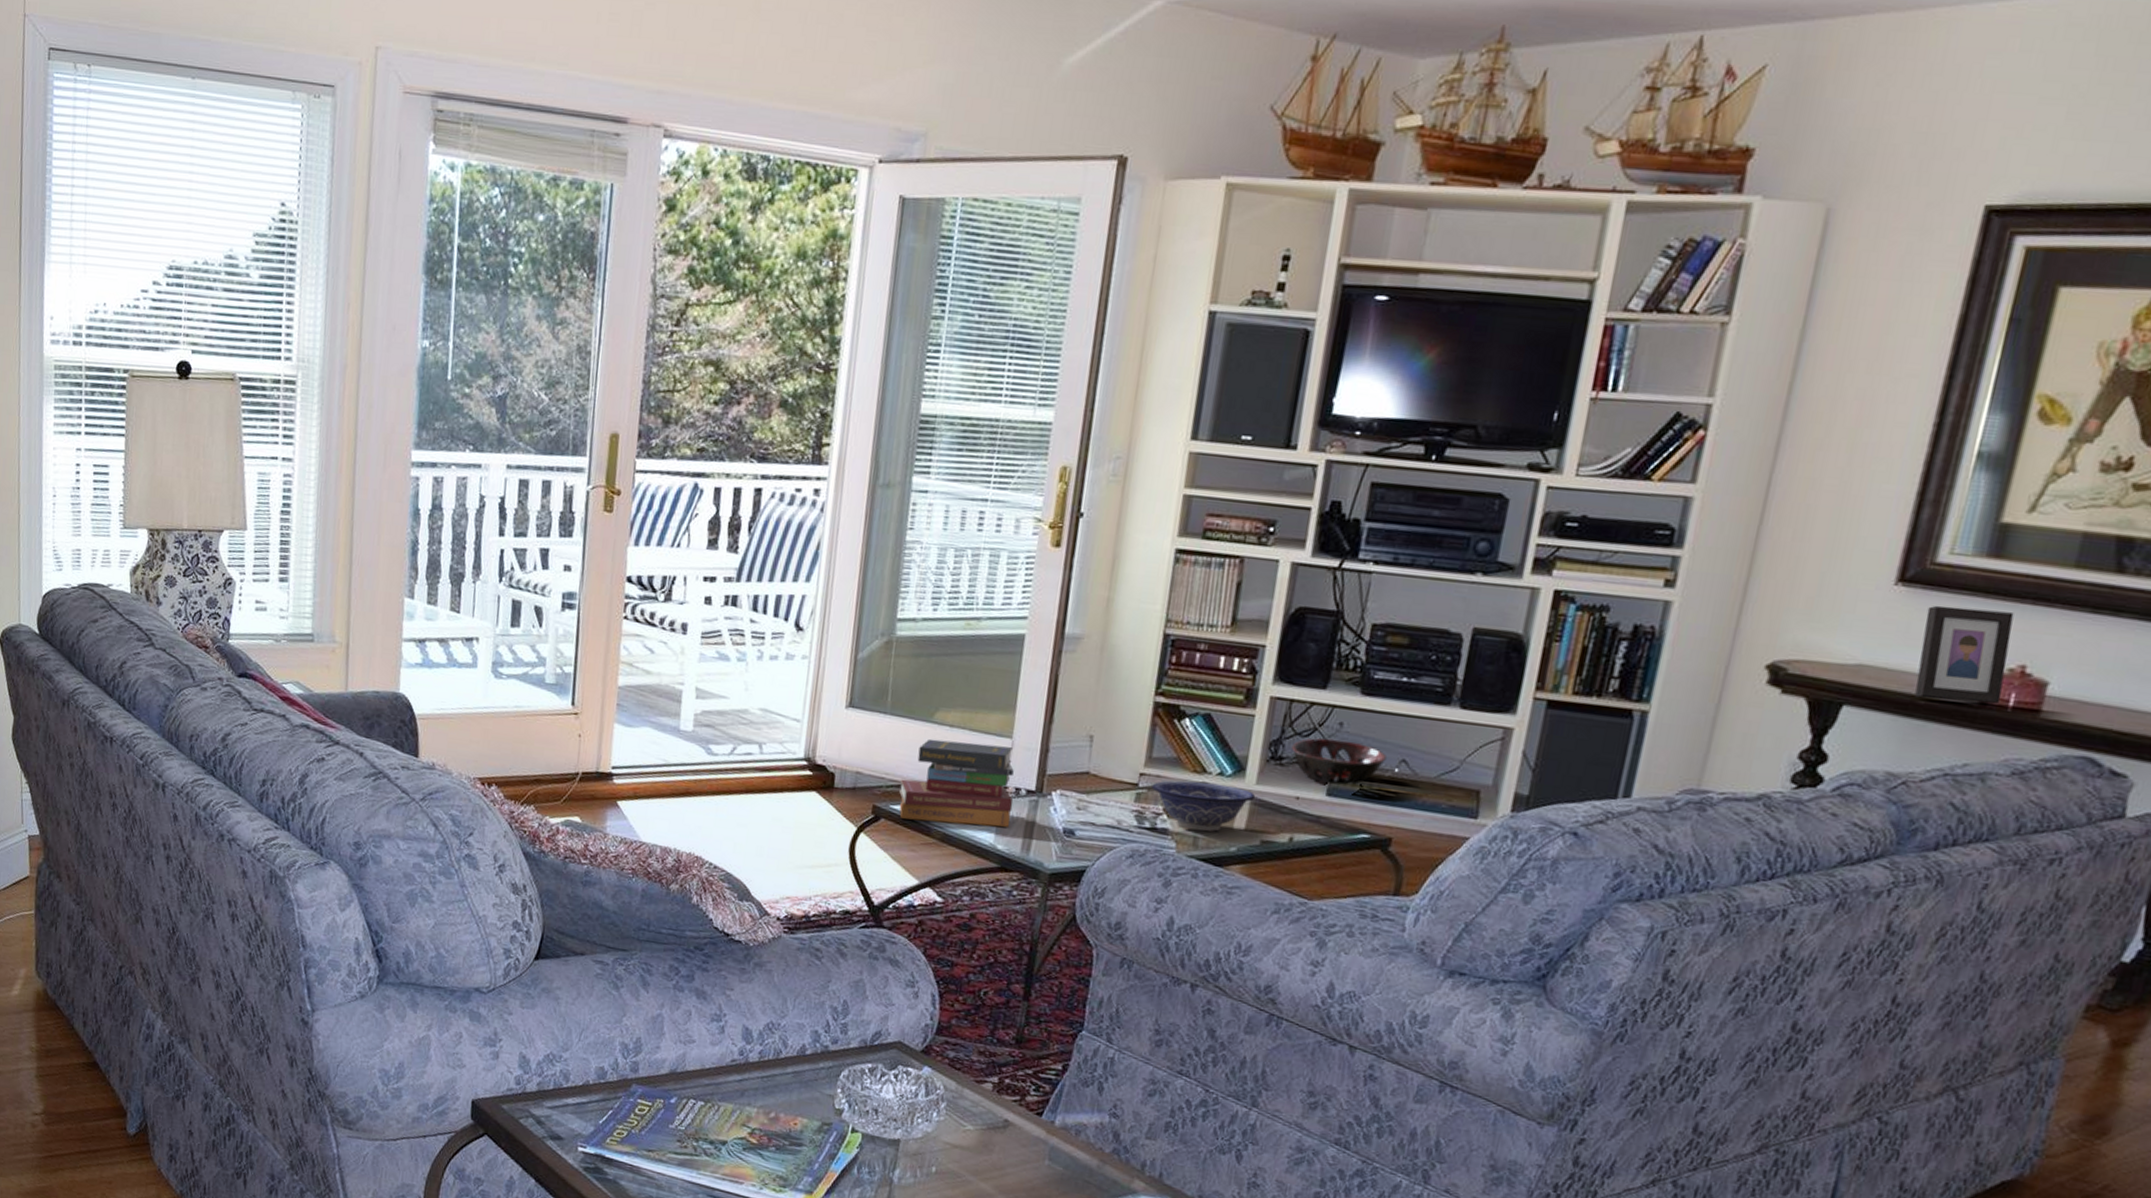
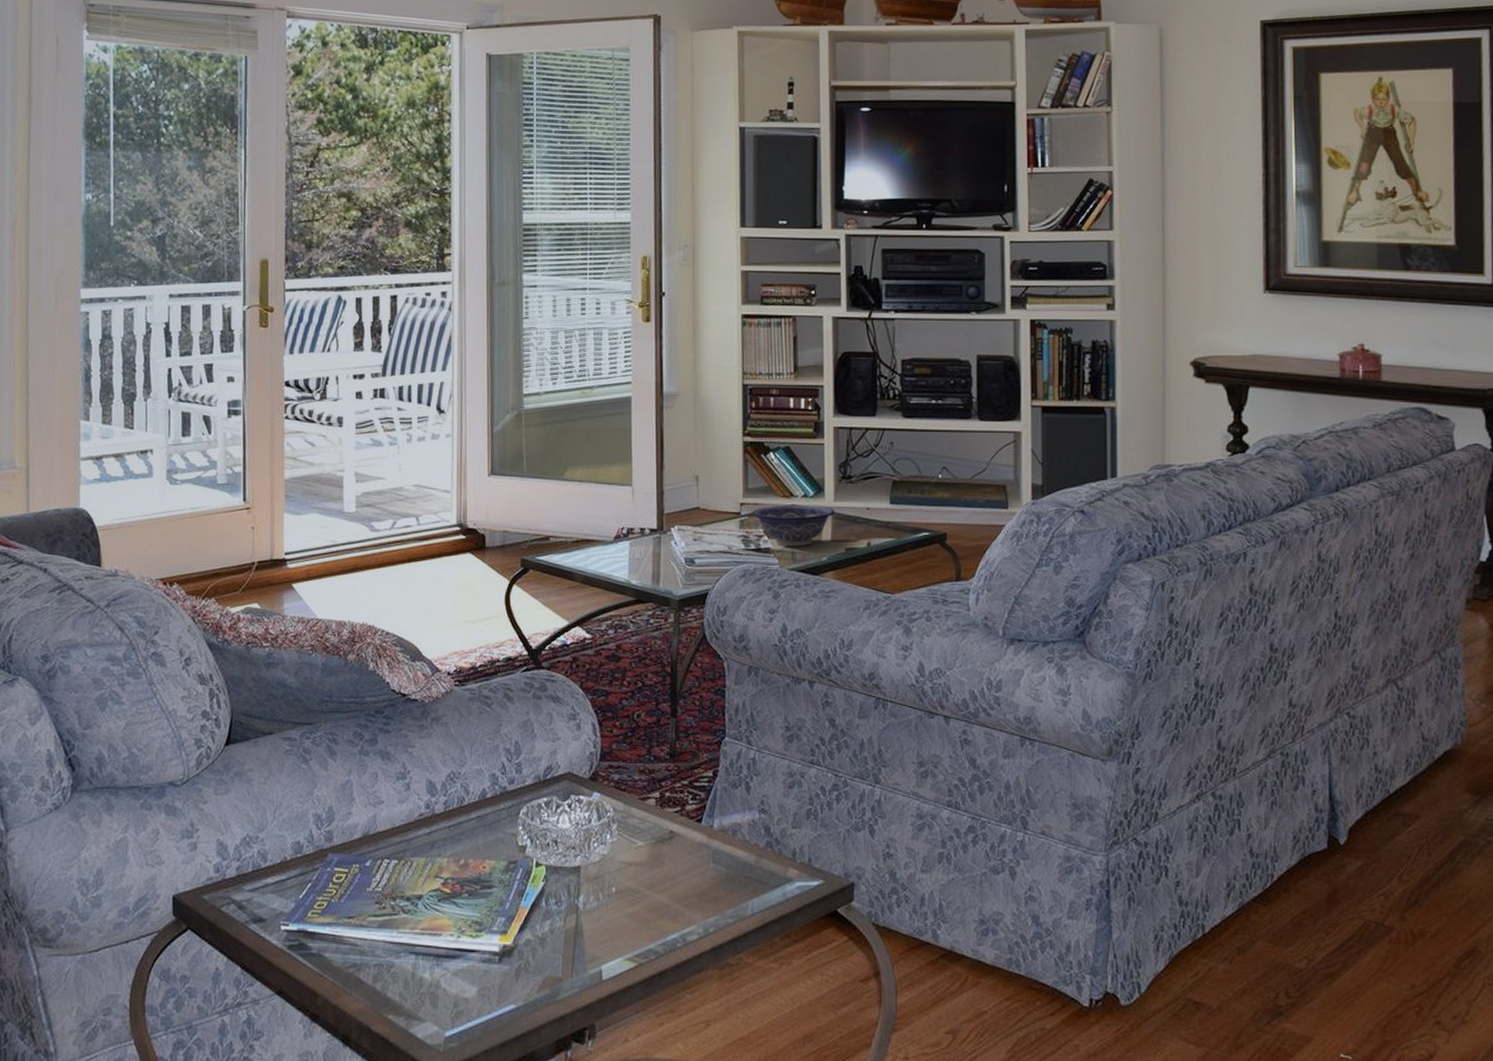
books: present [899,738,1014,828] -> none [542,493,640,568]
decorative bowl: present [1291,738,1387,785] -> none [857,456,931,493]
picture frame: present [1914,605,2014,705] -> none [1289,305,1353,376]

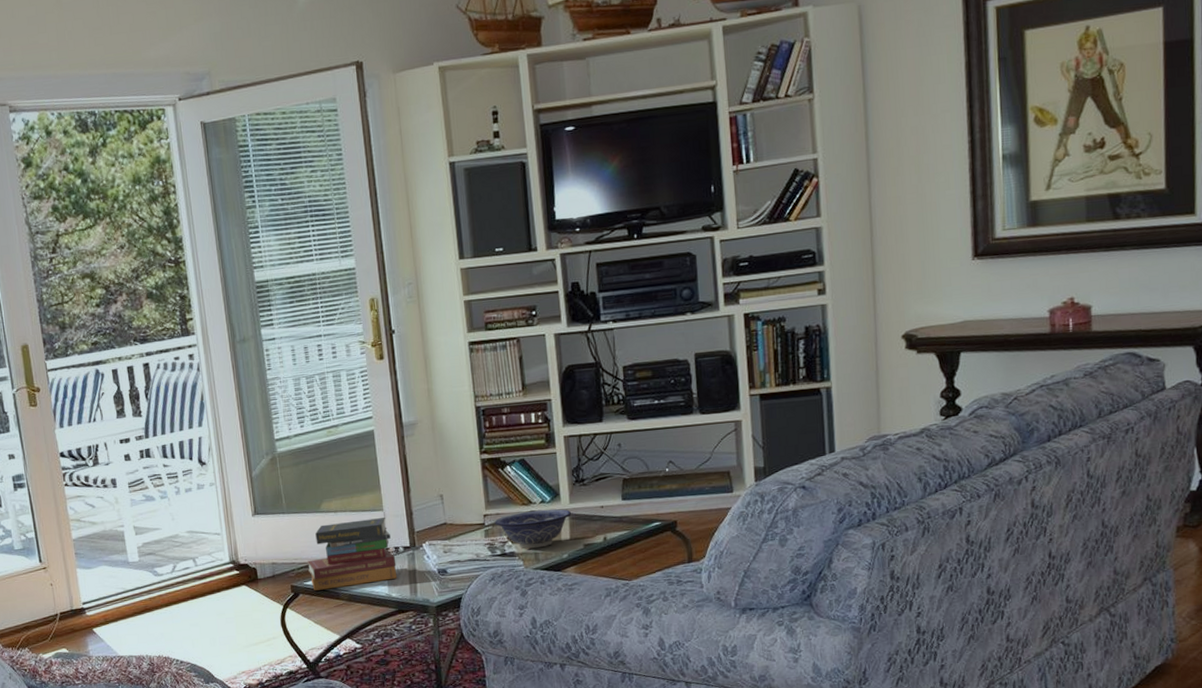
books: none [542,493,640,568] -> present [307,518,398,591]

